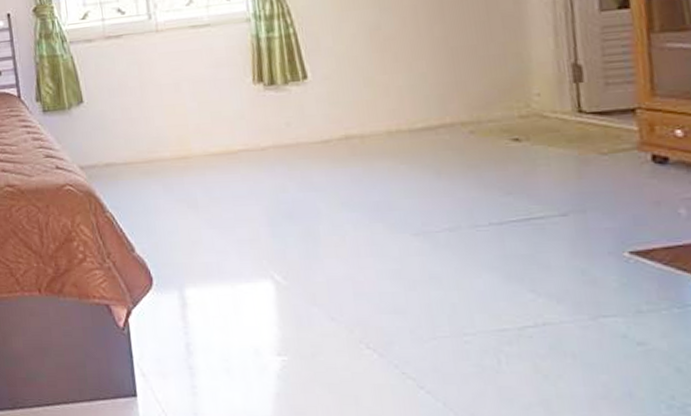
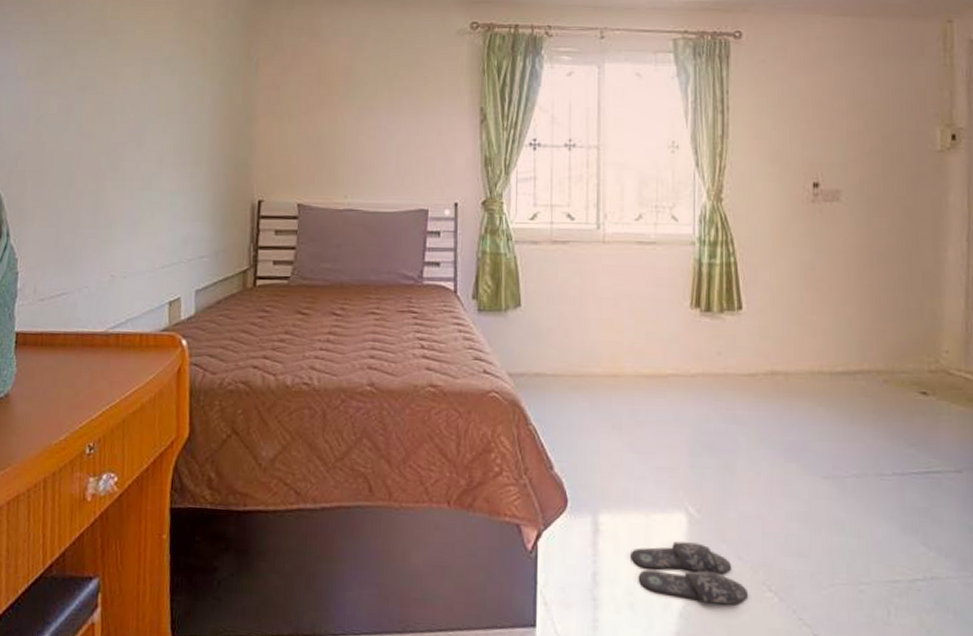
slippers: none [221,308,345,366] -> present [631,541,747,606]

